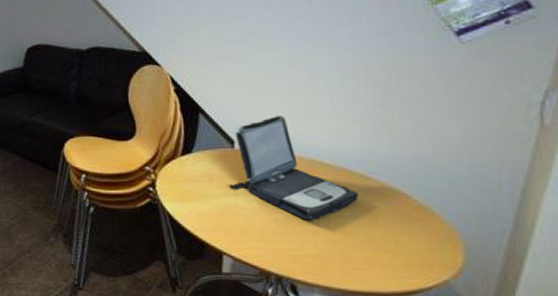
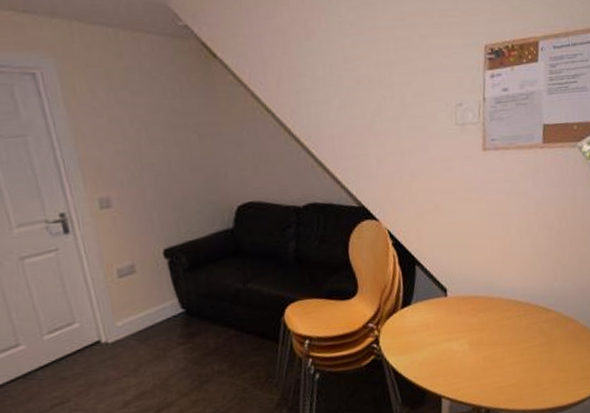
laptop: present [229,116,358,221] -> none [444,262,543,354]

